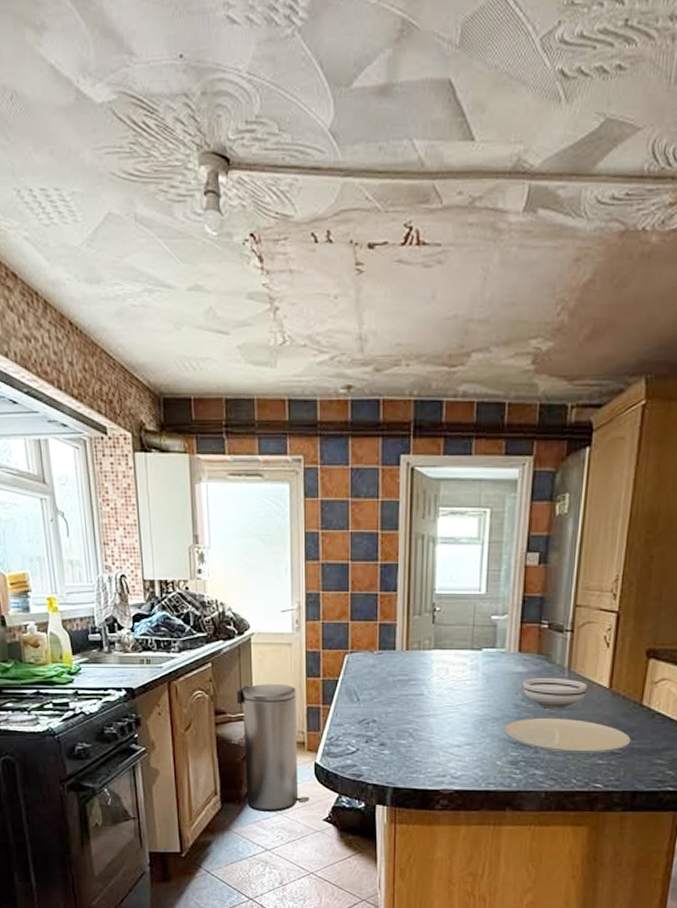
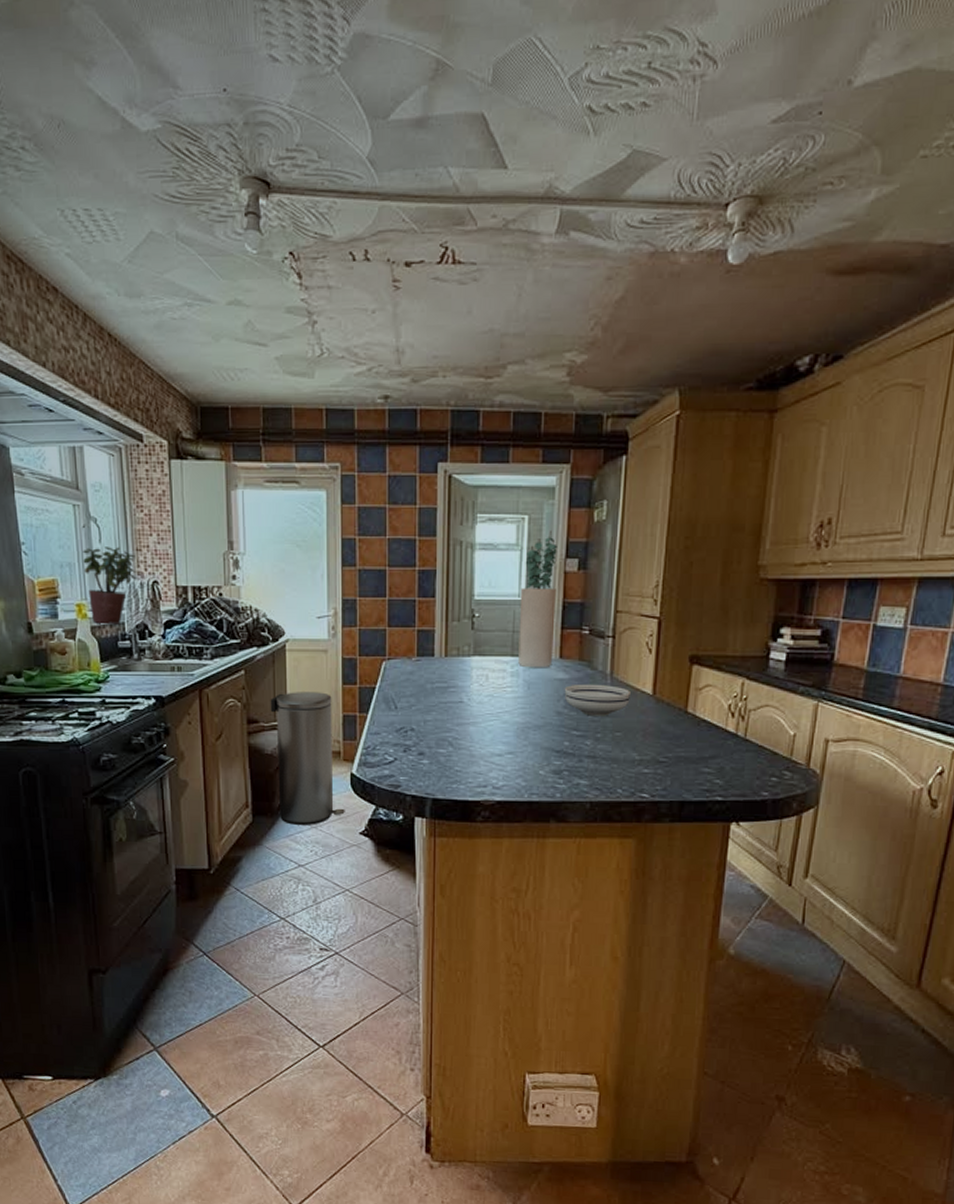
potted plant: none [51,541,104,618] -> present [83,547,136,625]
vase: none [478,525,519,662] -> present [518,531,557,668]
plate: present [504,717,631,754] -> none [546,725,677,762]

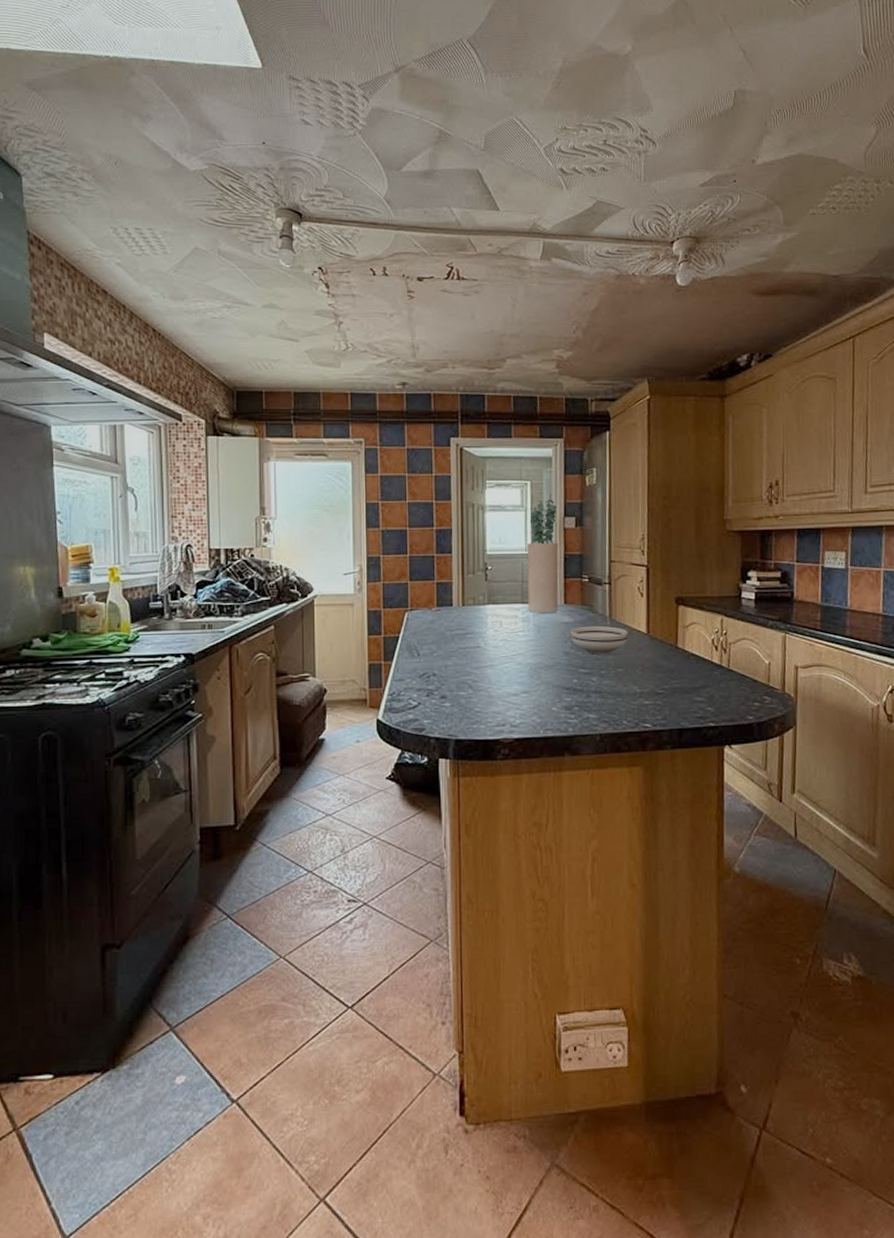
potted plant: present [83,547,136,625] -> none [118,514,170,587]
pedal bin: present [270,692,345,825] -> none [298,643,372,774]

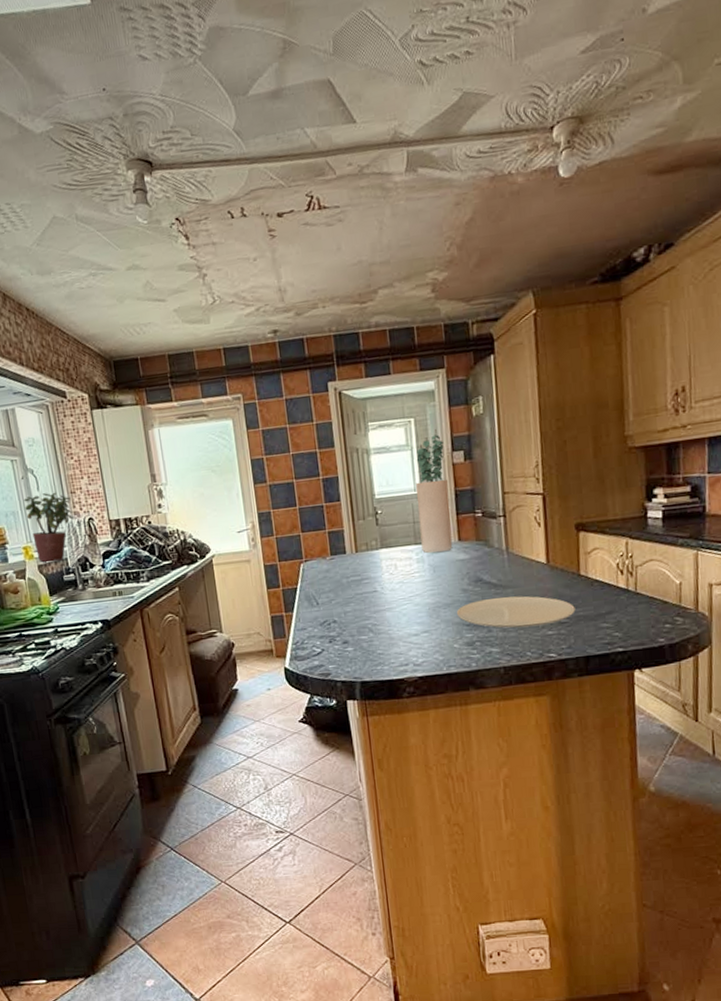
potted plant: none [118,514,170,587] -> present [24,492,73,563]
plate: none [557,662,672,696] -> present [456,596,575,628]
bowl: present [570,625,629,655] -> none [466,559,528,589]

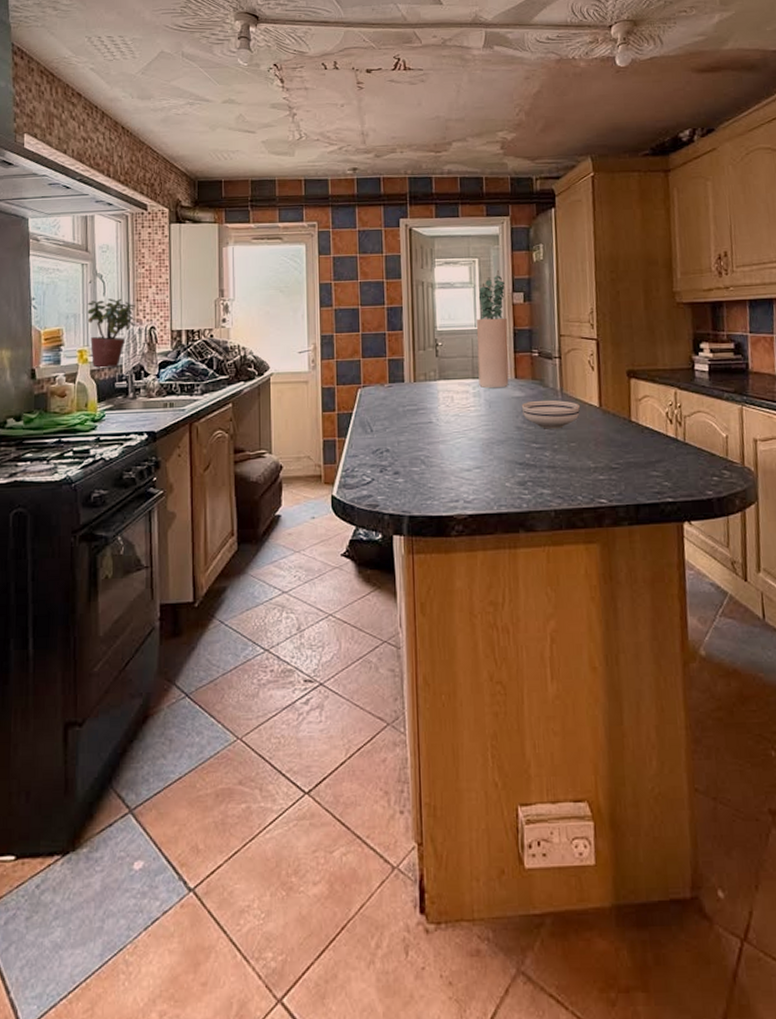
plate: present [456,596,575,628] -> none [509,437,626,470]
bowl: none [466,559,528,589] -> present [521,400,581,429]

